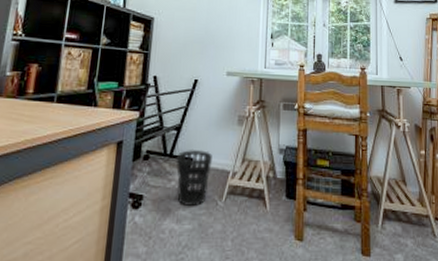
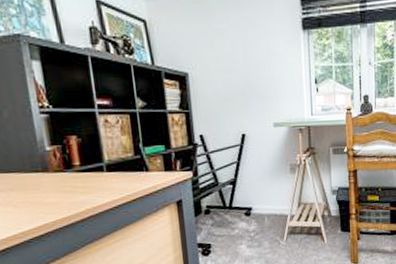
wastebasket: present [176,149,212,206] -> none [235,199,270,248]

